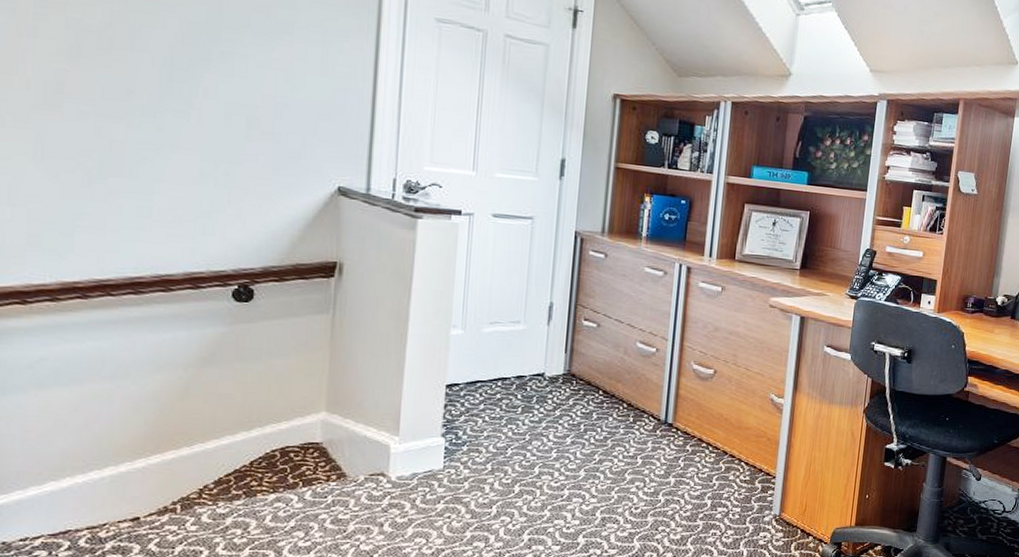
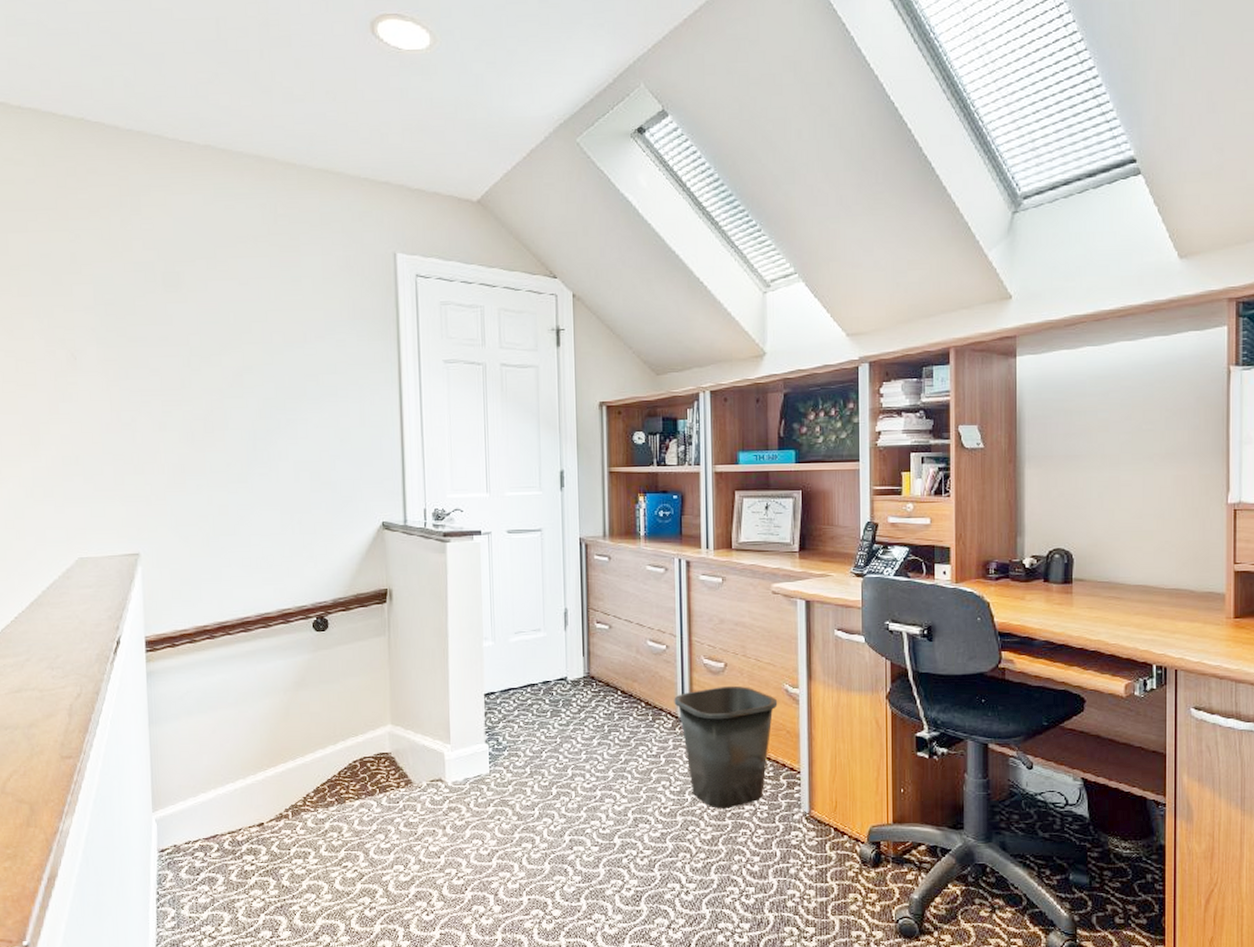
waste bin: none [658,392,762,510] -> present [674,685,778,809]

